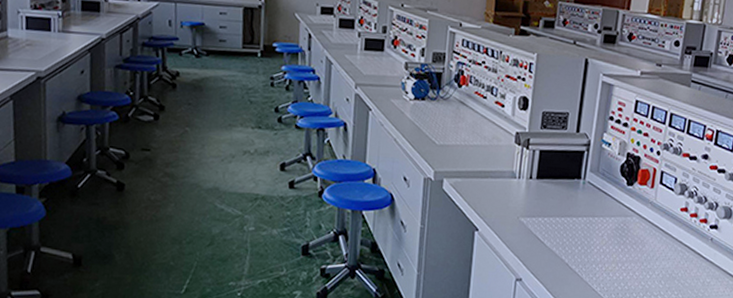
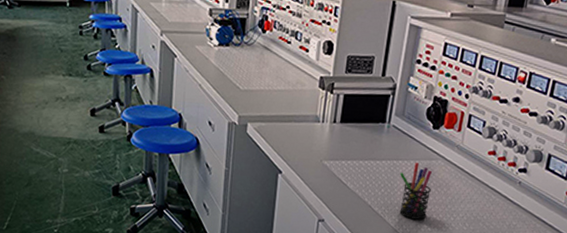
pen holder: none [595,218,628,278] -> present [399,162,432,220]

